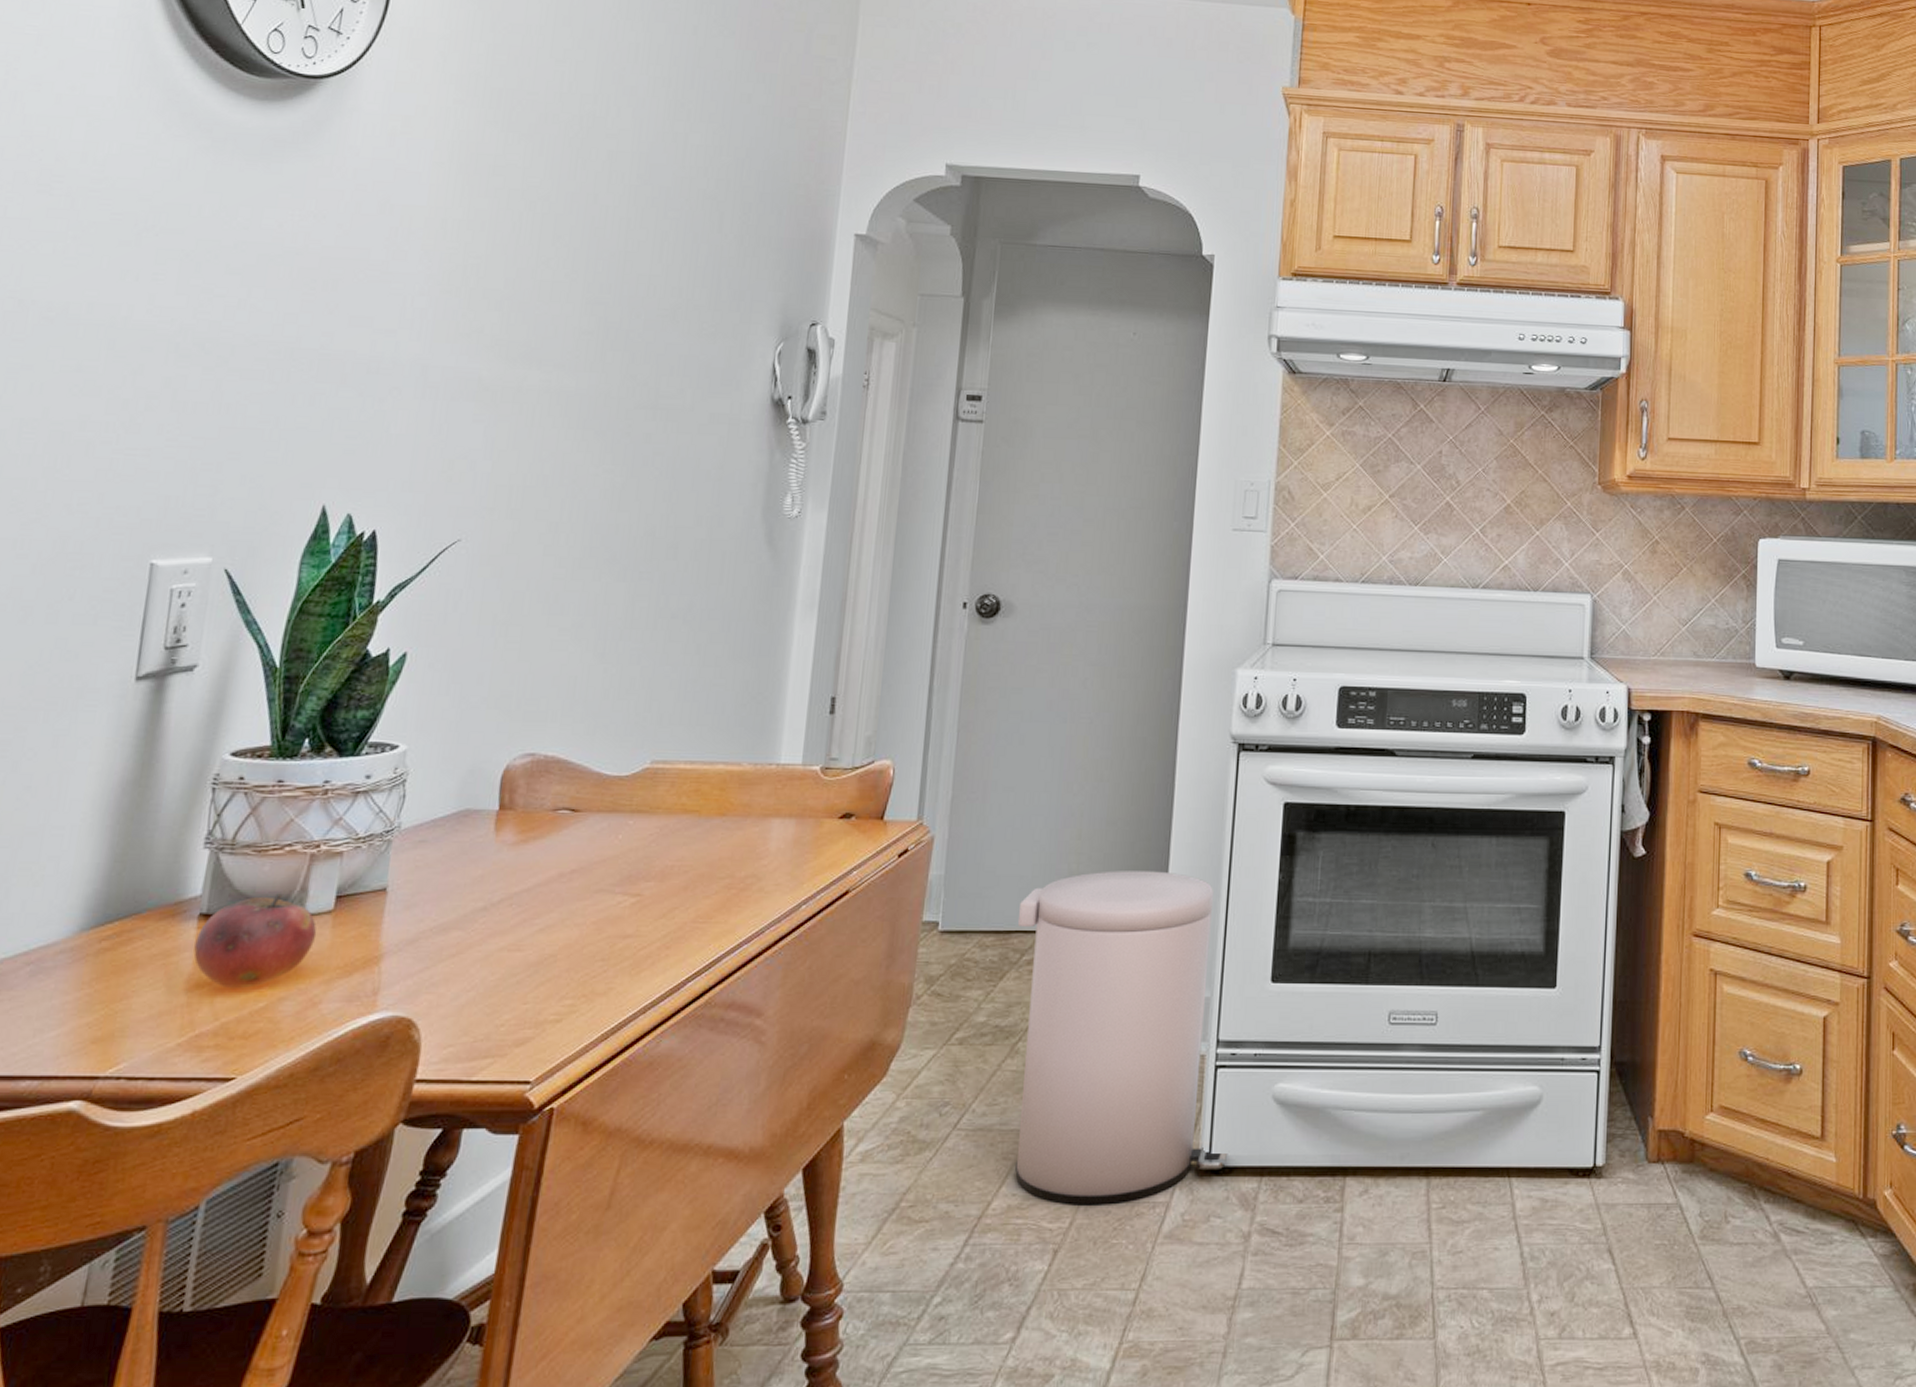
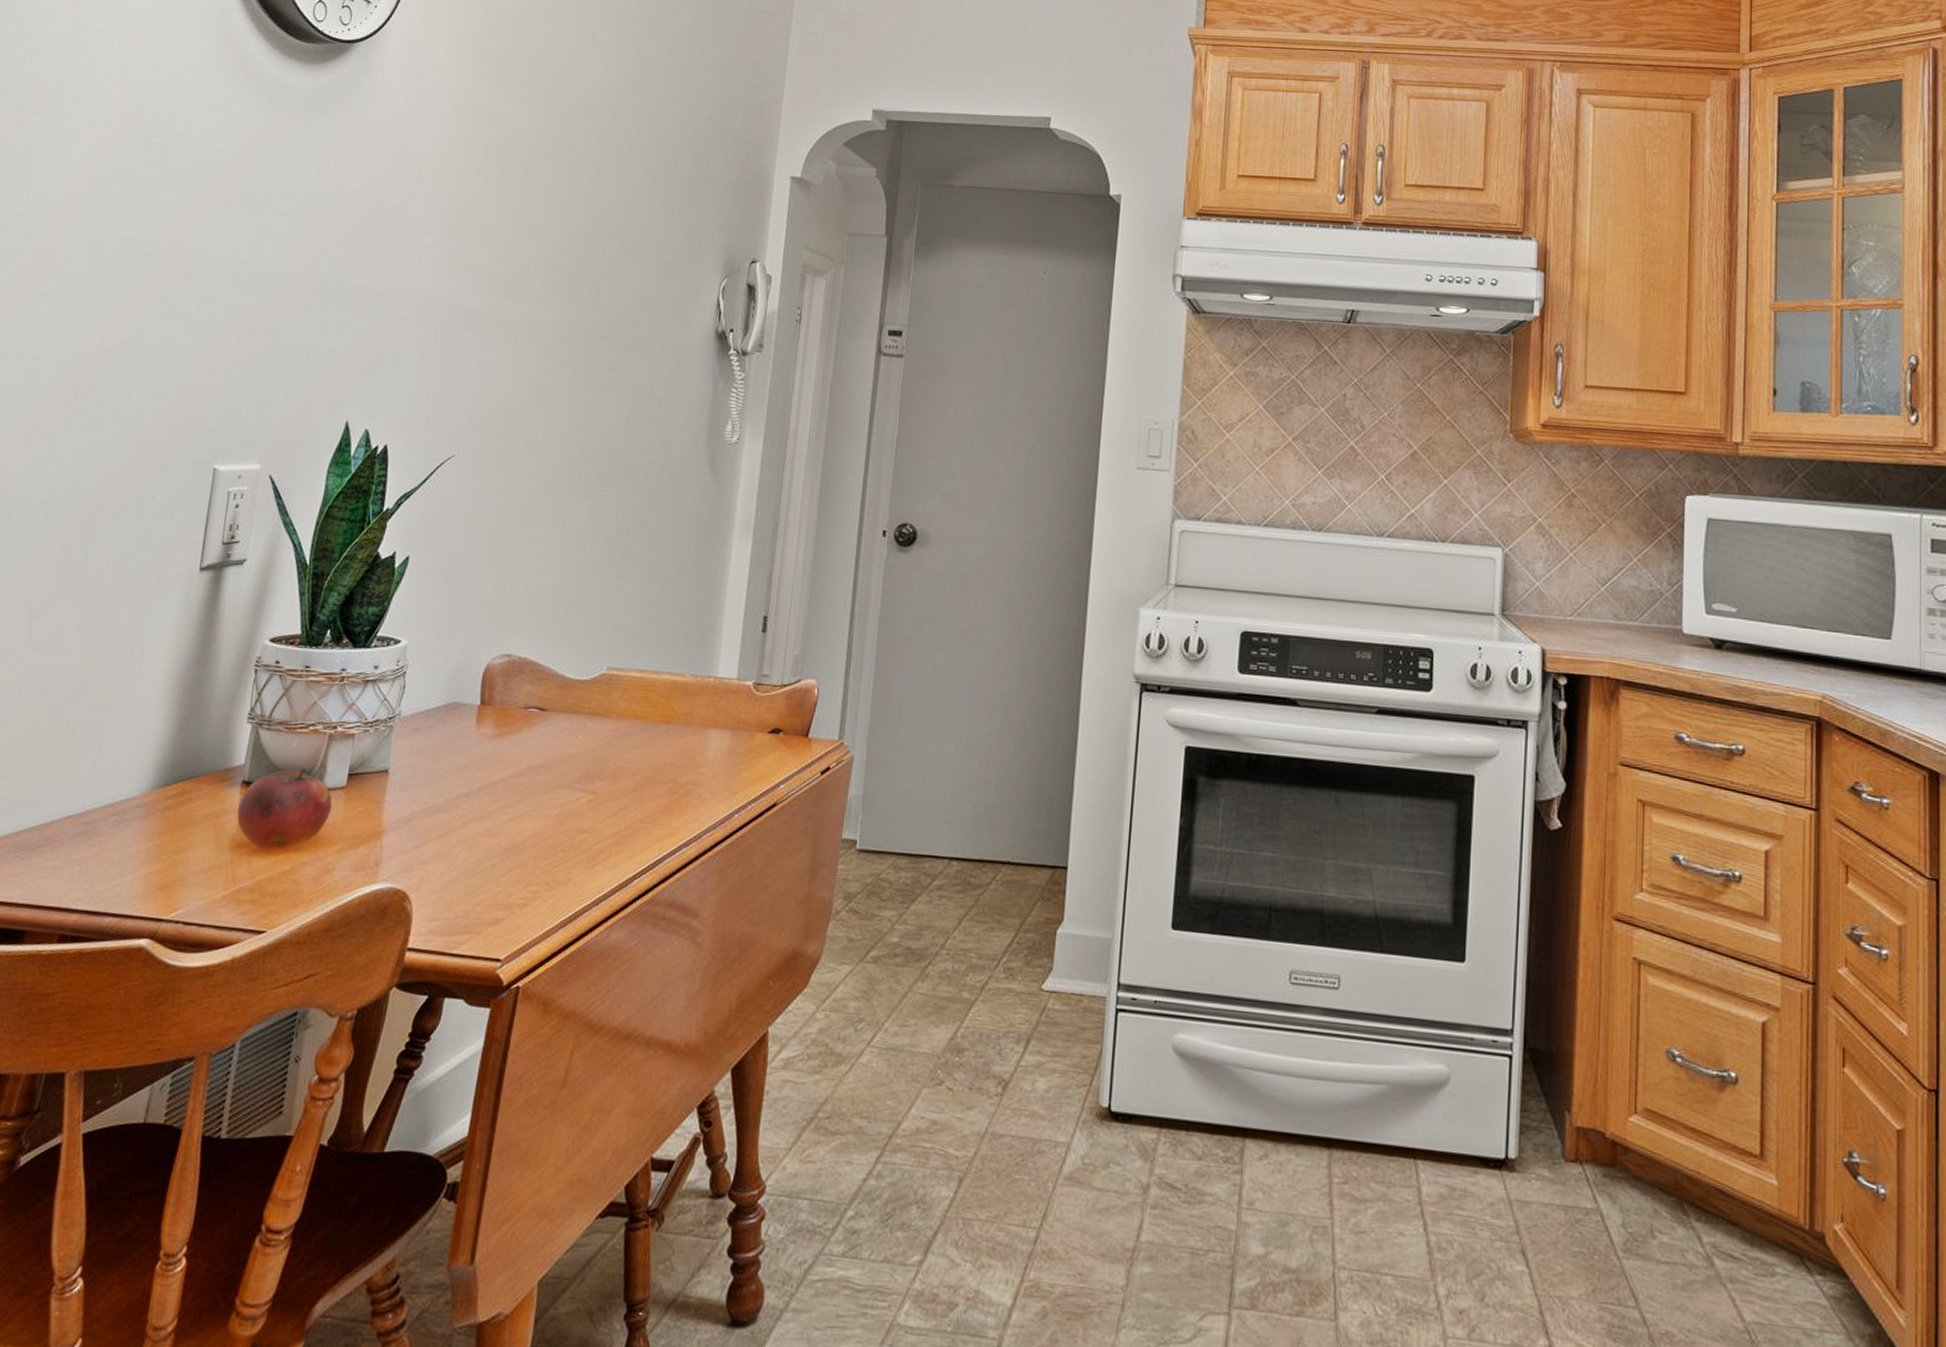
pedal bin: present [1015,871,1228,1205] -> none [924,802,1128,1139]

